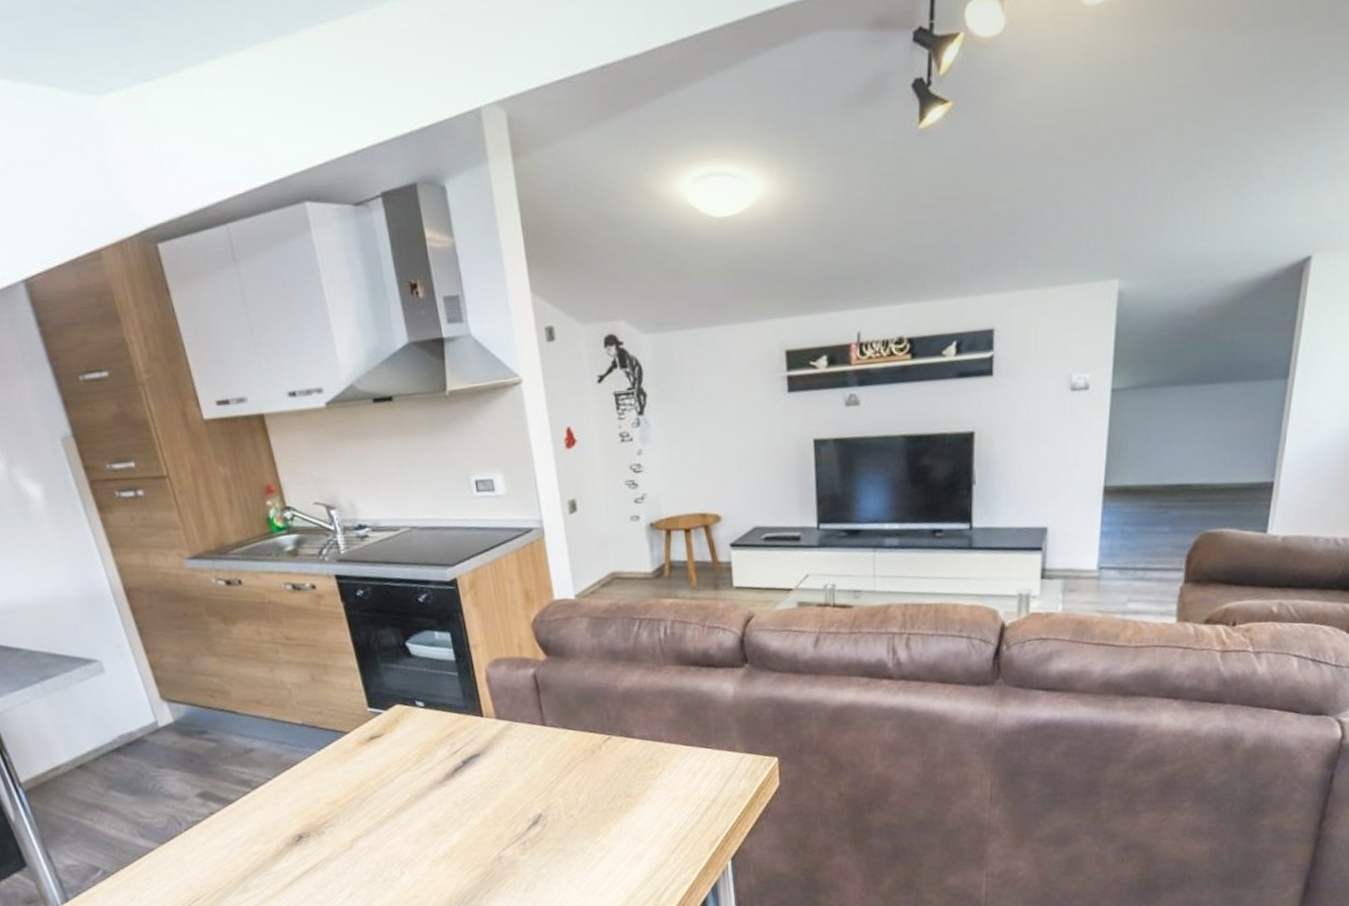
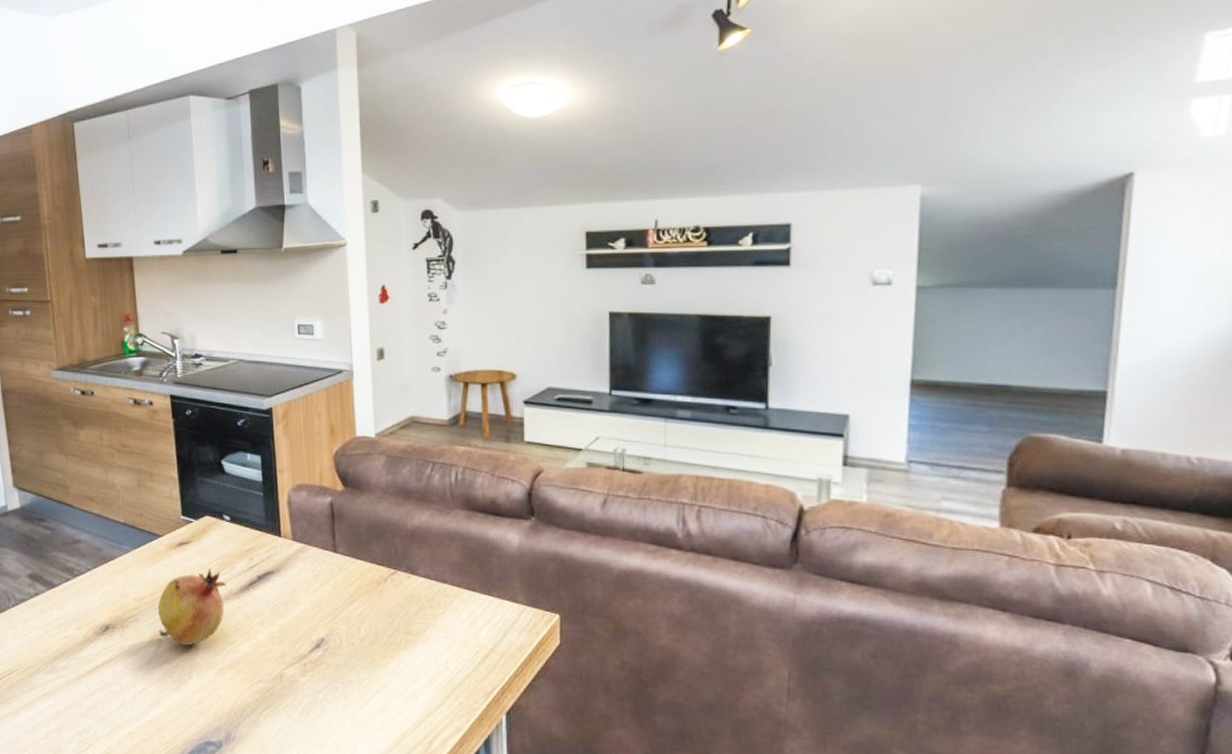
fruit: none [355,760,431,843] -> present [157,569,227,646]

